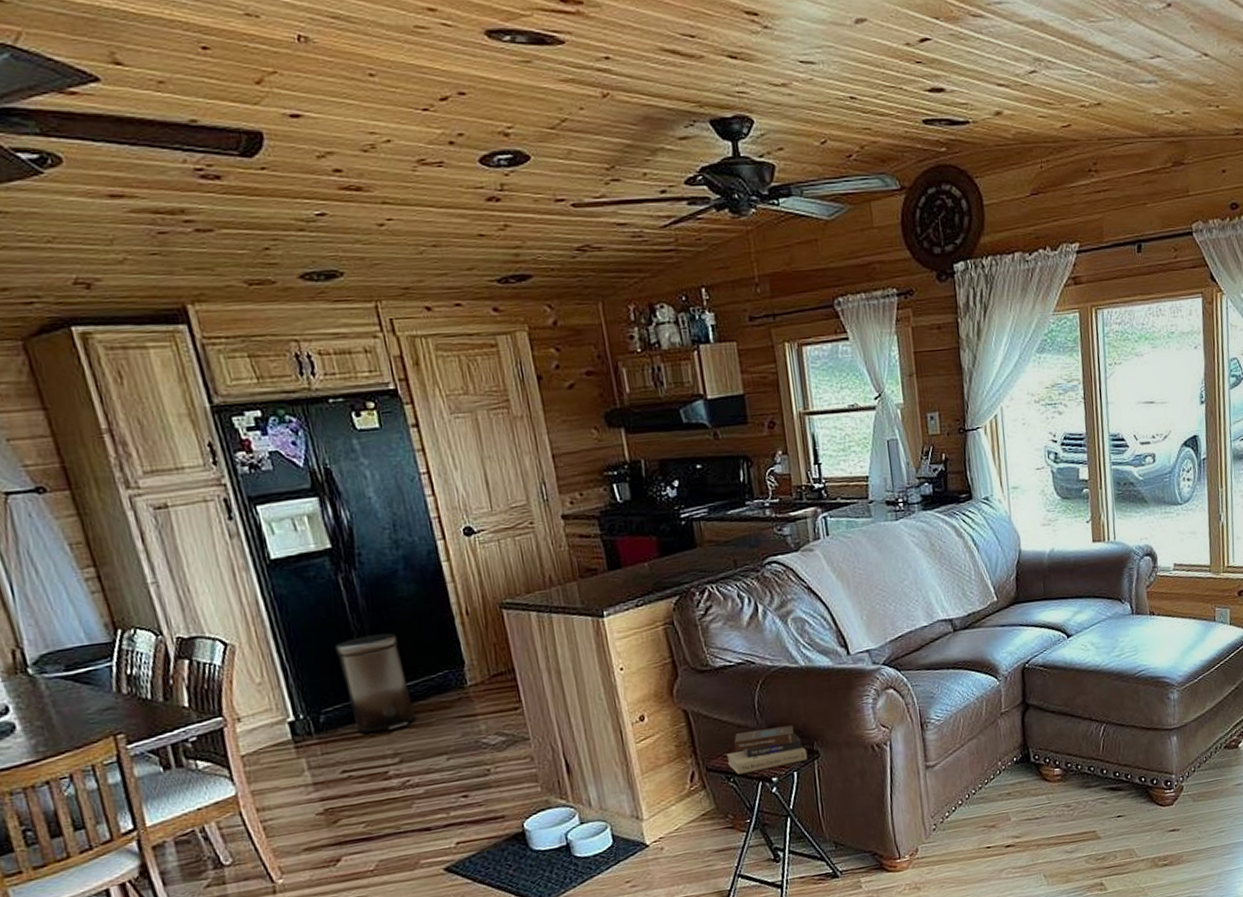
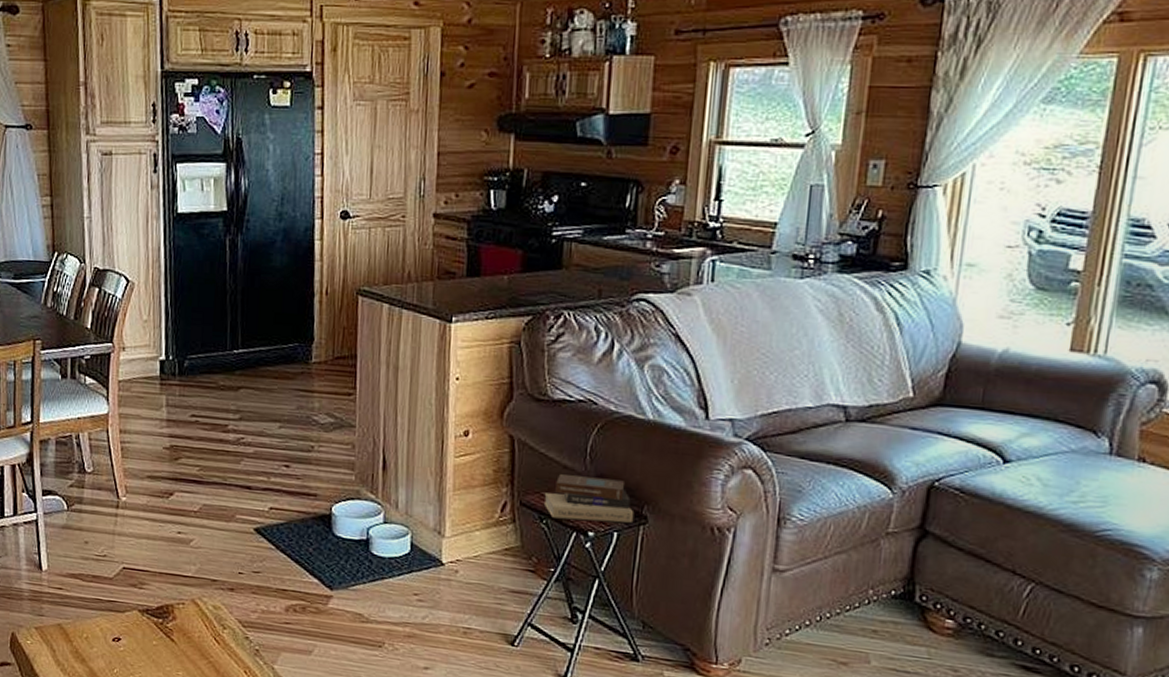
pedal bin: present [335,633,415,735] -> none [210,296,262,389]

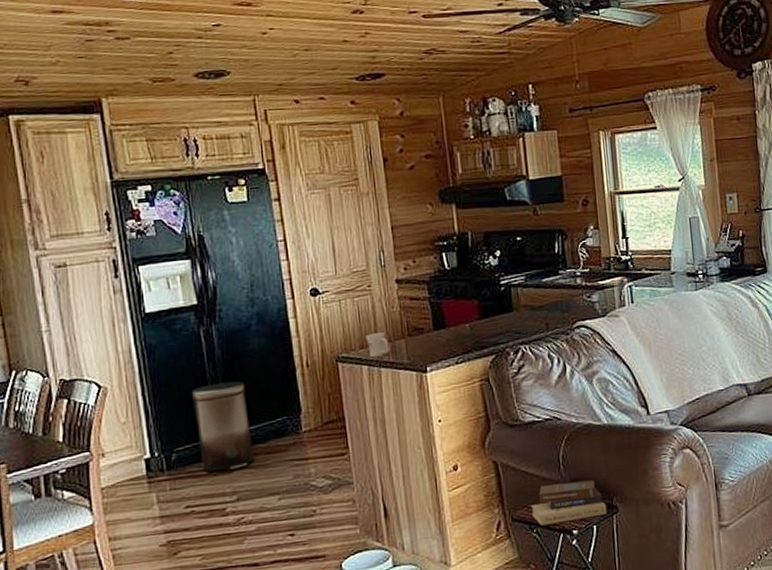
pedal bin: none [210,296,262,389] -> present [191,381,254,474]
mug: none [391,269,415,297] -> present [366,332,389,358]

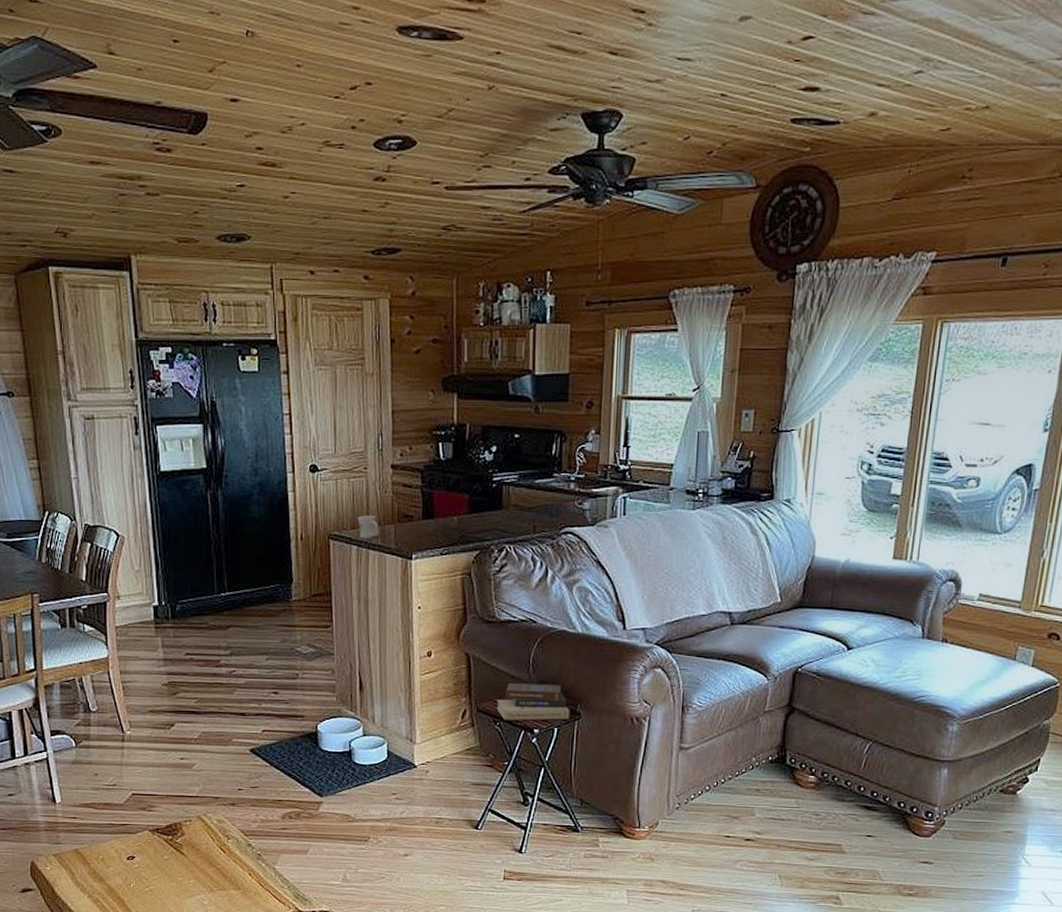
pedal bin: present [191,381,254,474] -> none [196,545,247,628]

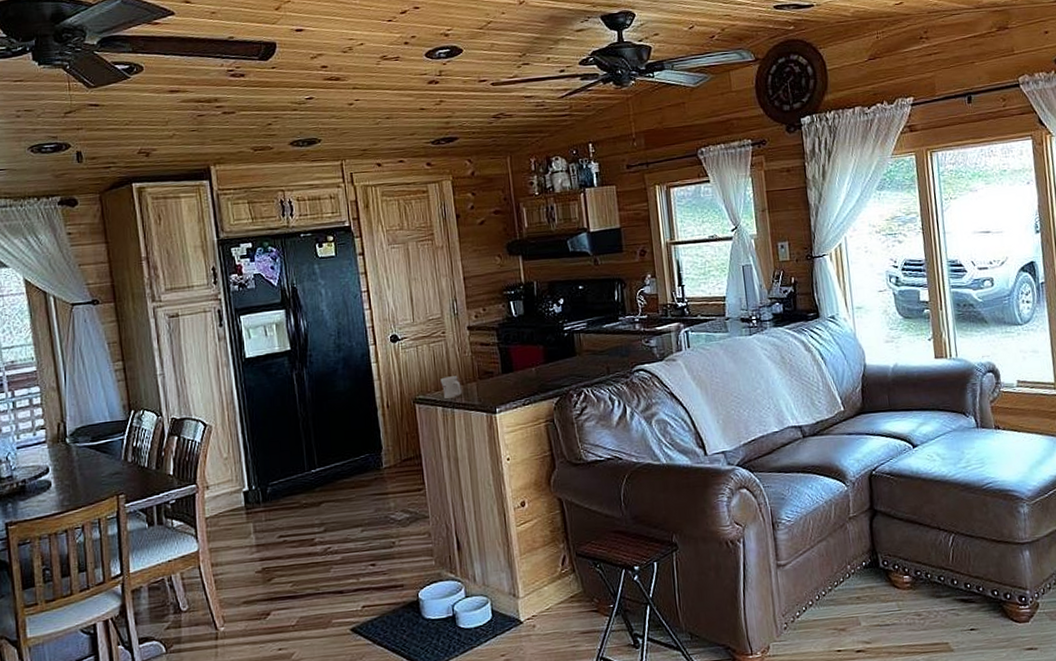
books: present [496,683,570,721] -> none [594,518,667,561]

